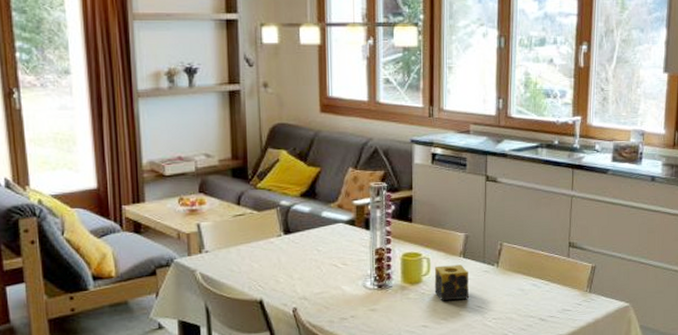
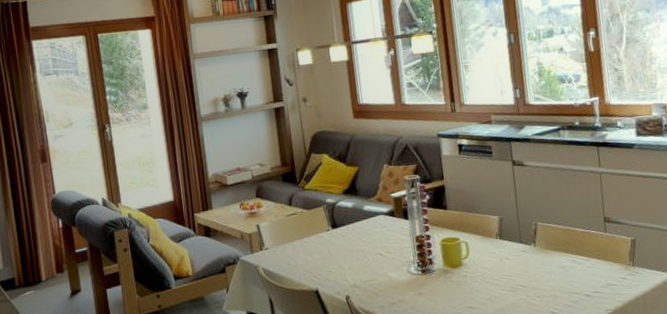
candle: present [434,264,469,301] -> none [473,246,510,283]

